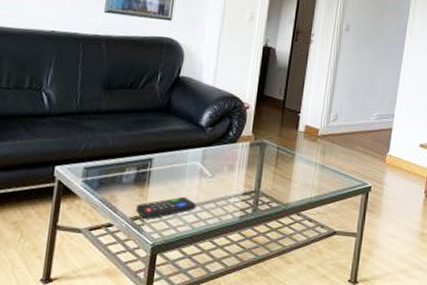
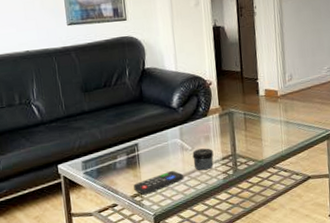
jar: none [210,177,235,204] -> present [192,148,214,171]

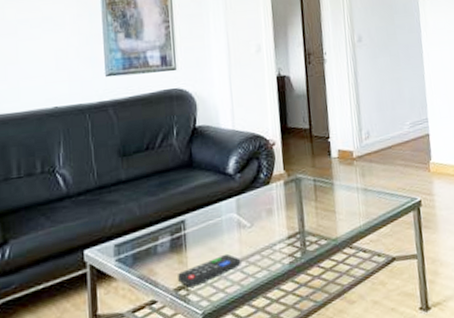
jar: present [192,148,214,171] -> none [251,224,278,254]

